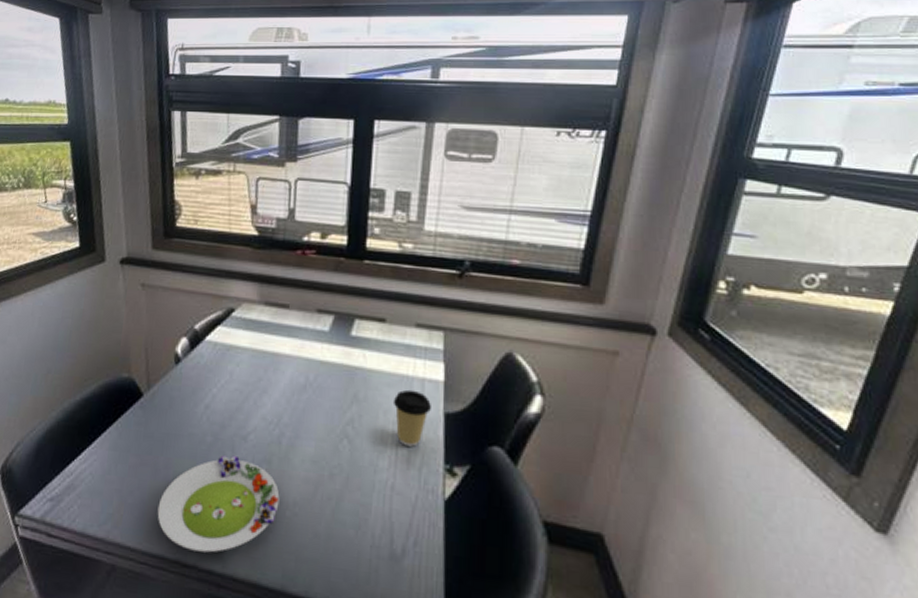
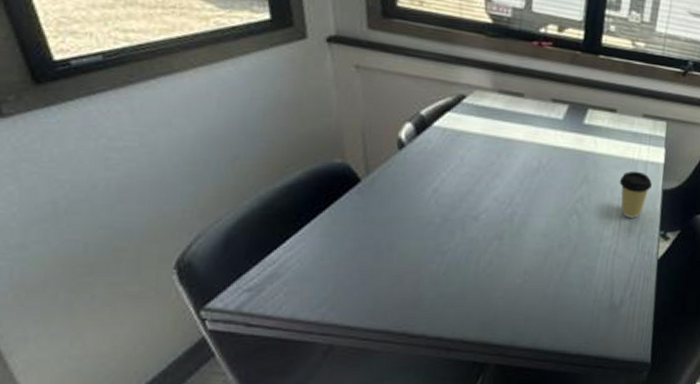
salad plate: present [157,455,280,553] -> none [380,234,511,322]

